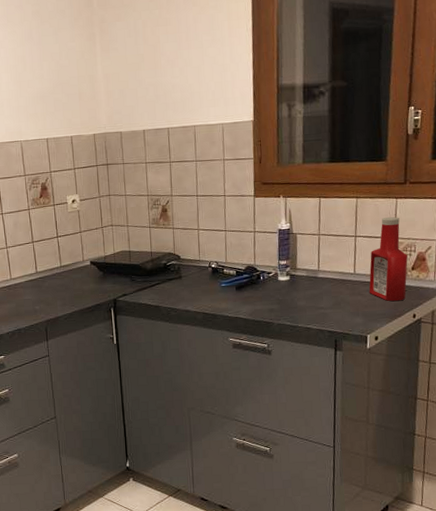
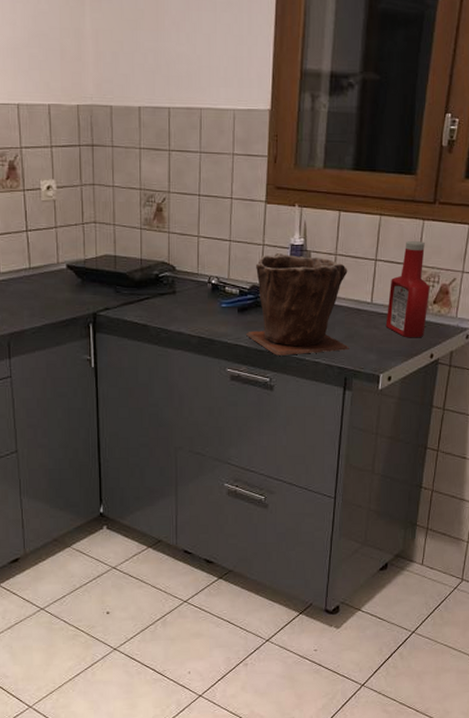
plant pot: none [244,237,337,324] -> present [246,252,349,356]

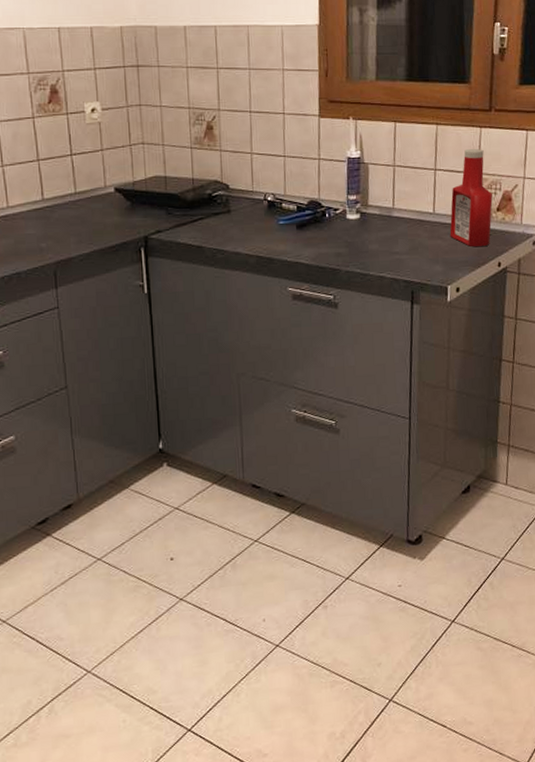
plant pot: present [246,252,349,356] -> none [306,166,414,272]

